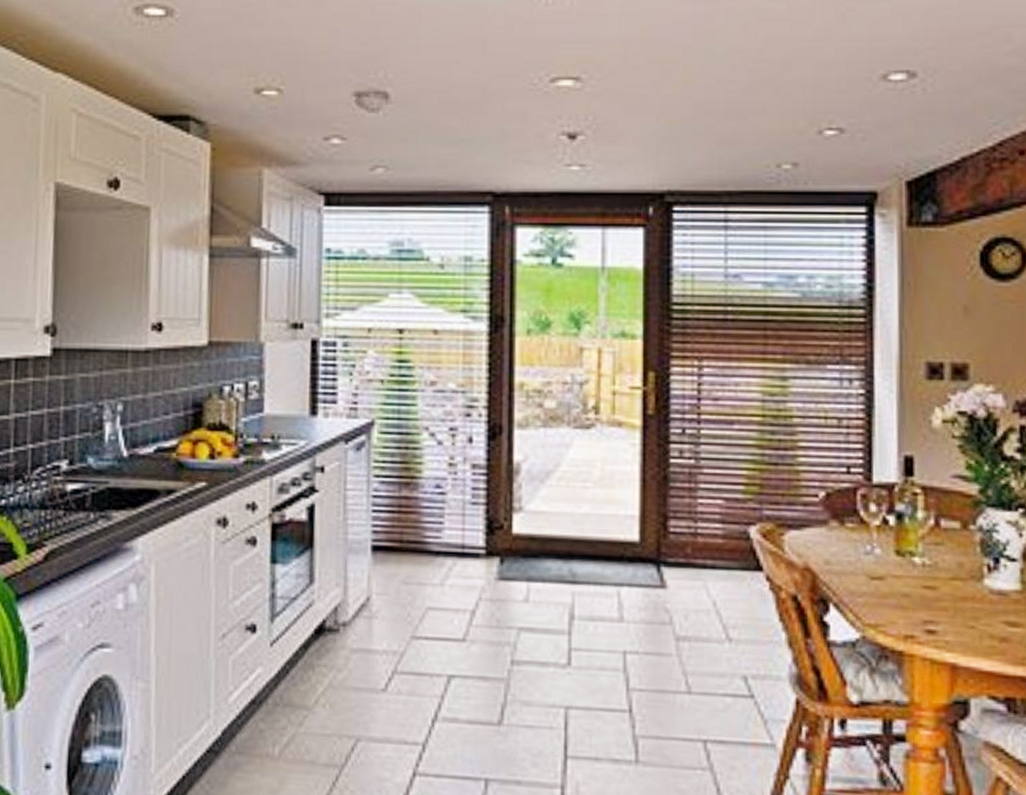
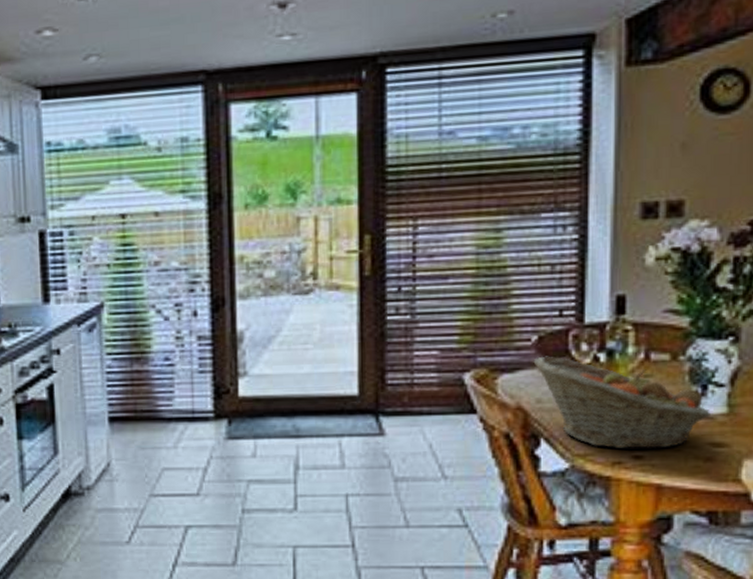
fruit basket: none [821,514,1004,624] -> present [533,356,710,449]

